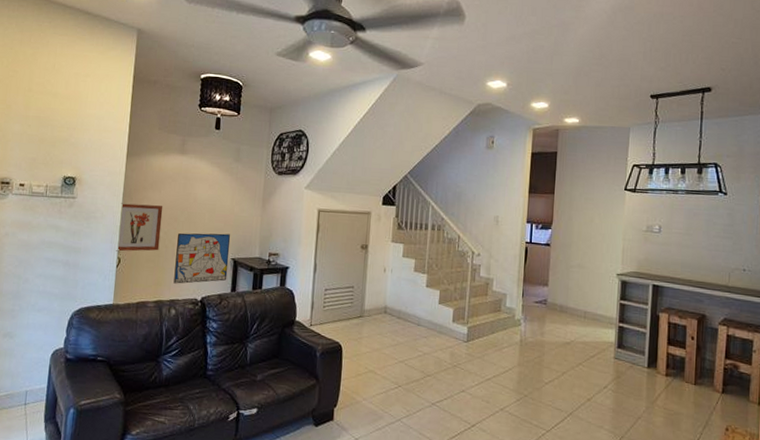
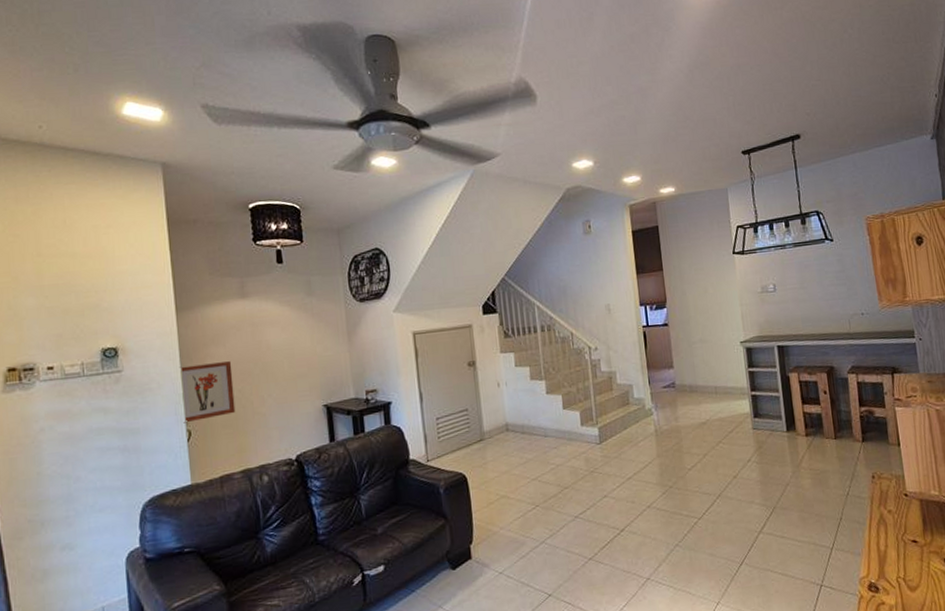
wall art: present [173,233,231,284] -> none [255,378,322,447]

